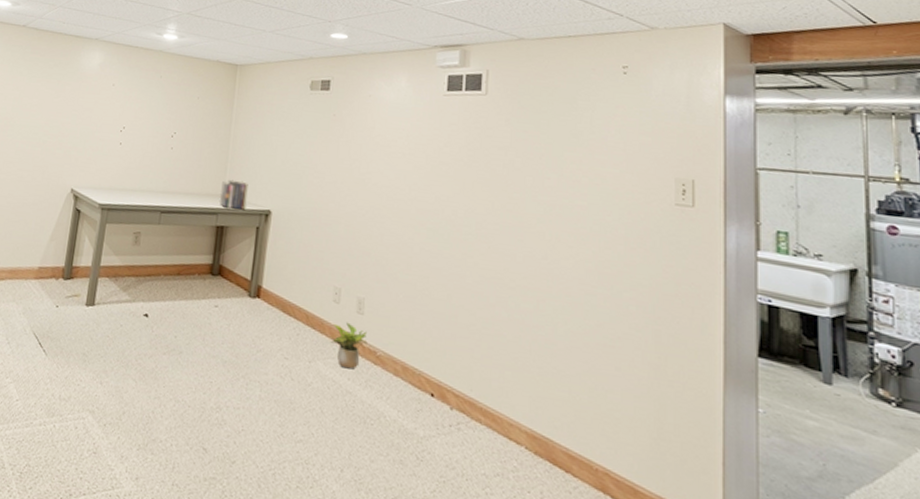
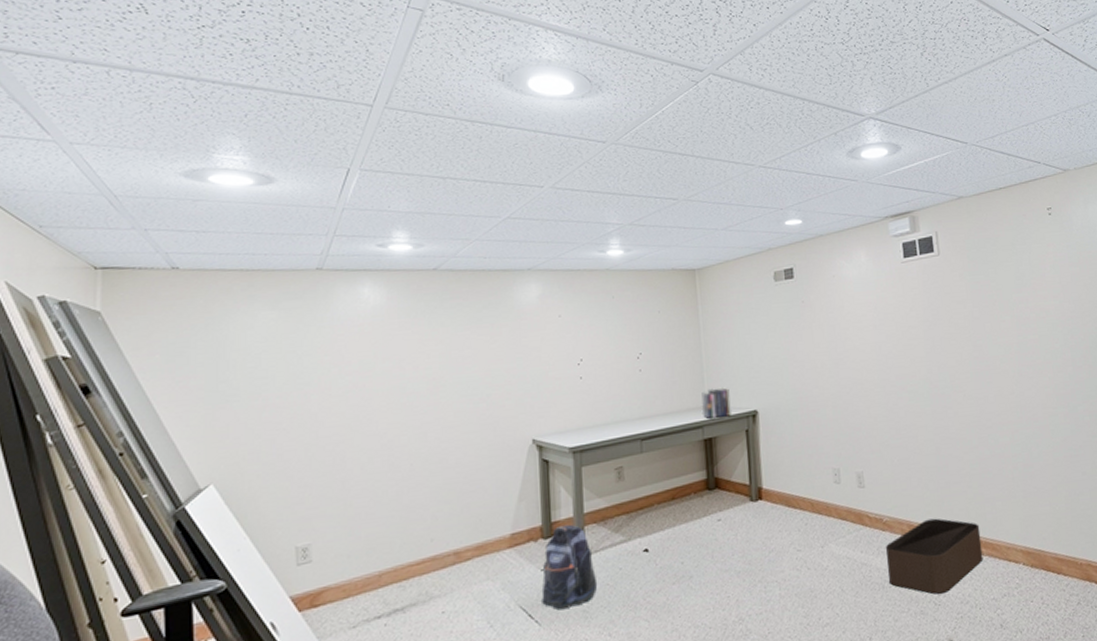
backpack: none [50,271,100,347] -> present [540,524,598,609]
potted plant: present [330,322,368,369] -> none [838,498,873,543]
storage bin: none [372,366,482,450] -> present [885,518,983,594]

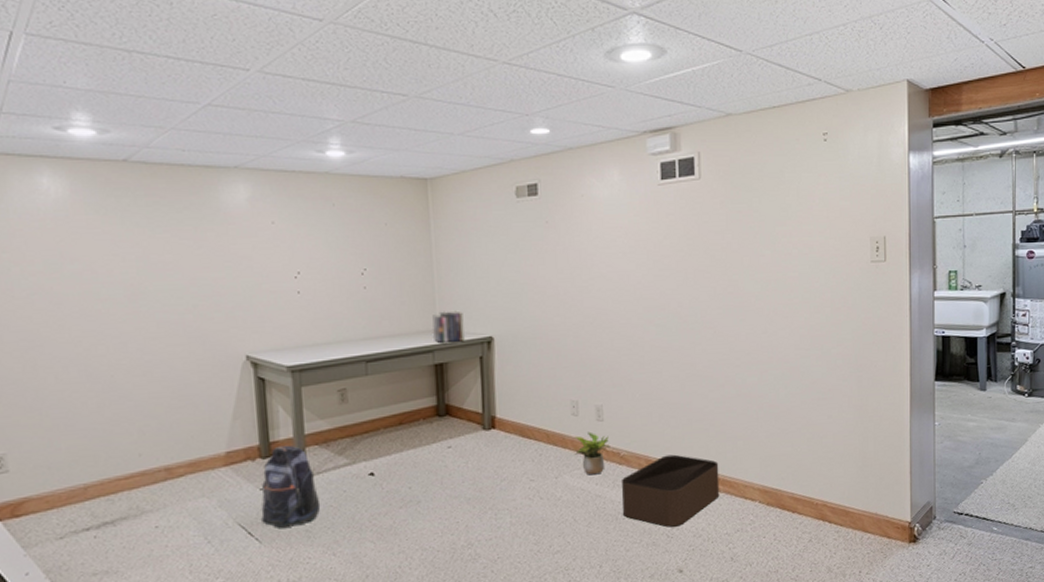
potted plant: none [838,498,873,543] -> present [574,431,610,475]

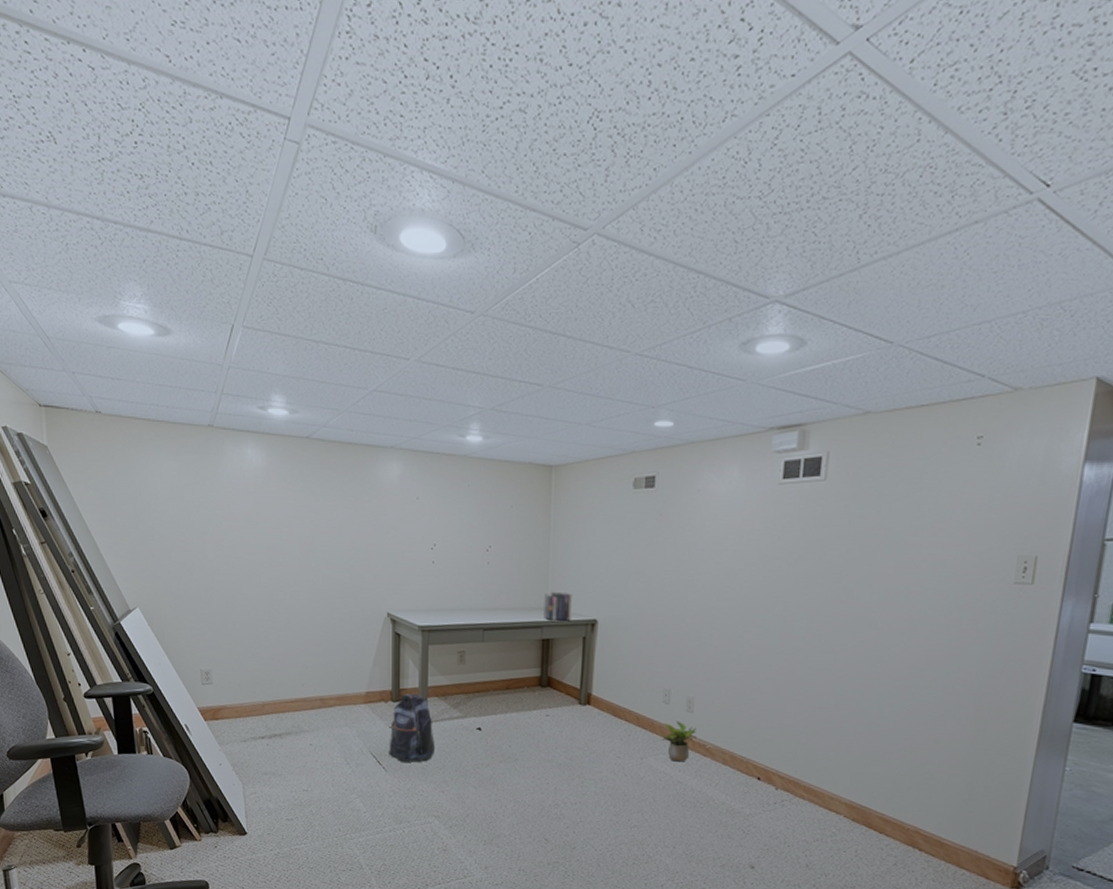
storage bin: present [621,454,720,527] -> none [702,754,806,825]

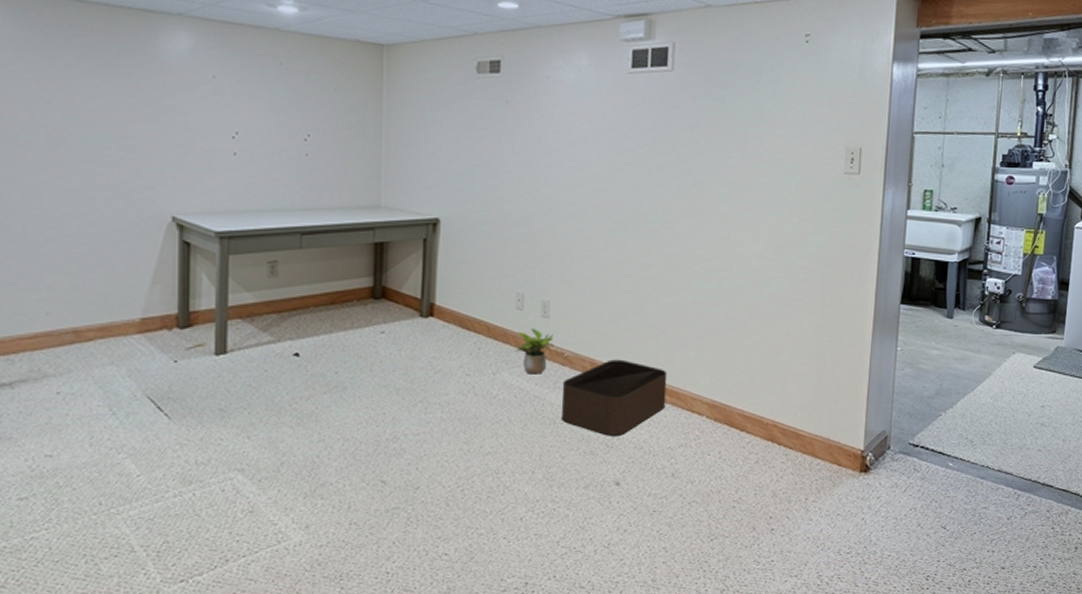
backpack: present [387,693,436,763] -> none [171,316,239,405]
books: present [542,591,572,621] -> none [374,187,410,221]
storage bin: none [702,754,806,825] -> present [562,359,667,436]

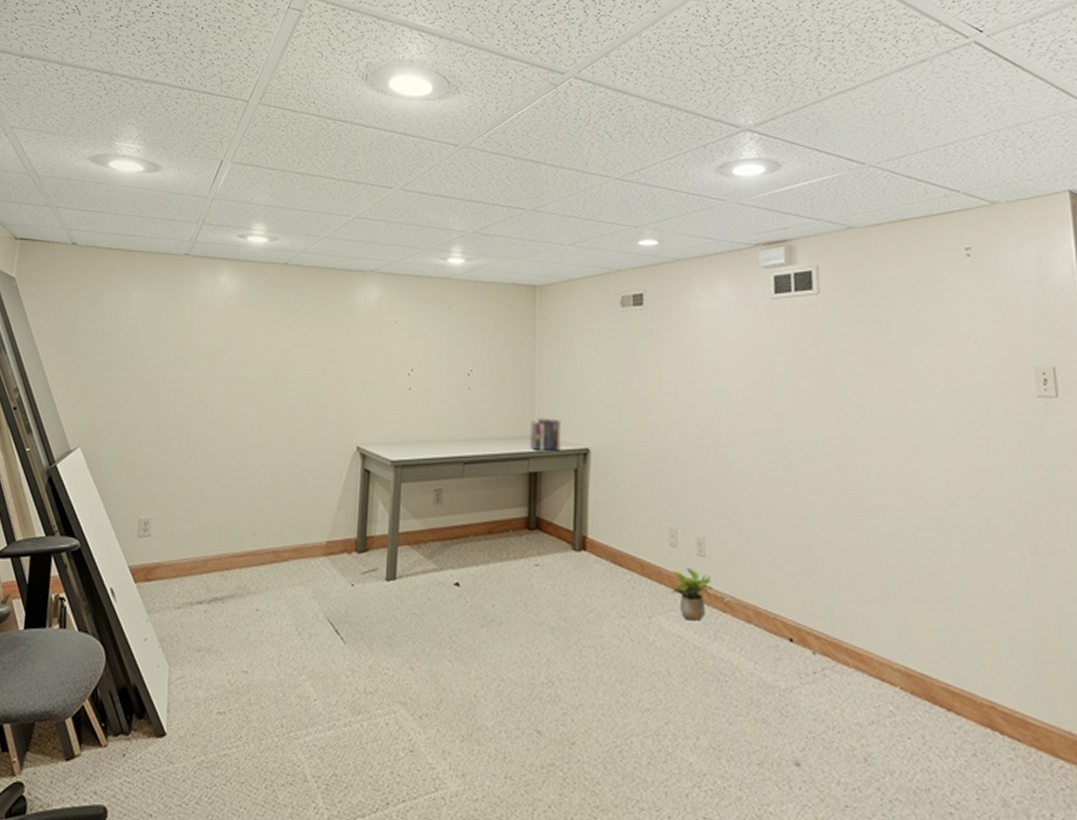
books: none [374,187,410,221] -> present [529,417,561,451]
storage bin: present [562,359,667,436] -> none [724,608,848,703]

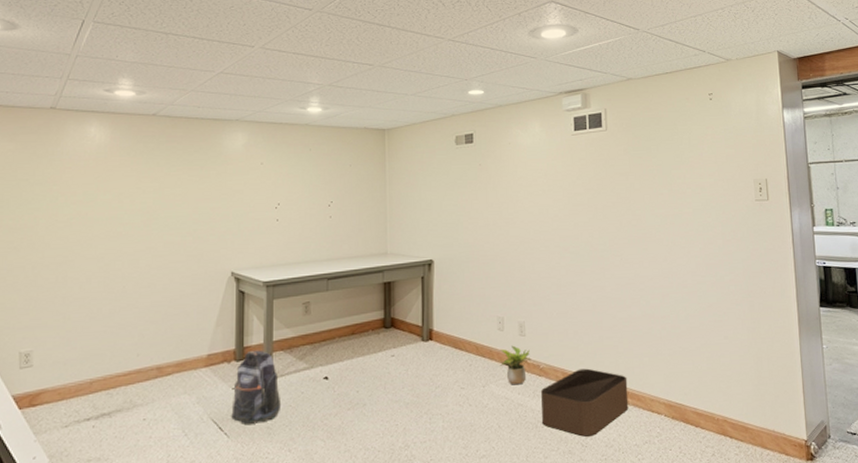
backpack: none [347,541,405,630] -> present [230,350,282,424]
books: present [529,417,561,451] -> none [383,237,409,264]
storage bin: none [724,608,848,703] -> present [540,368,629,437]

